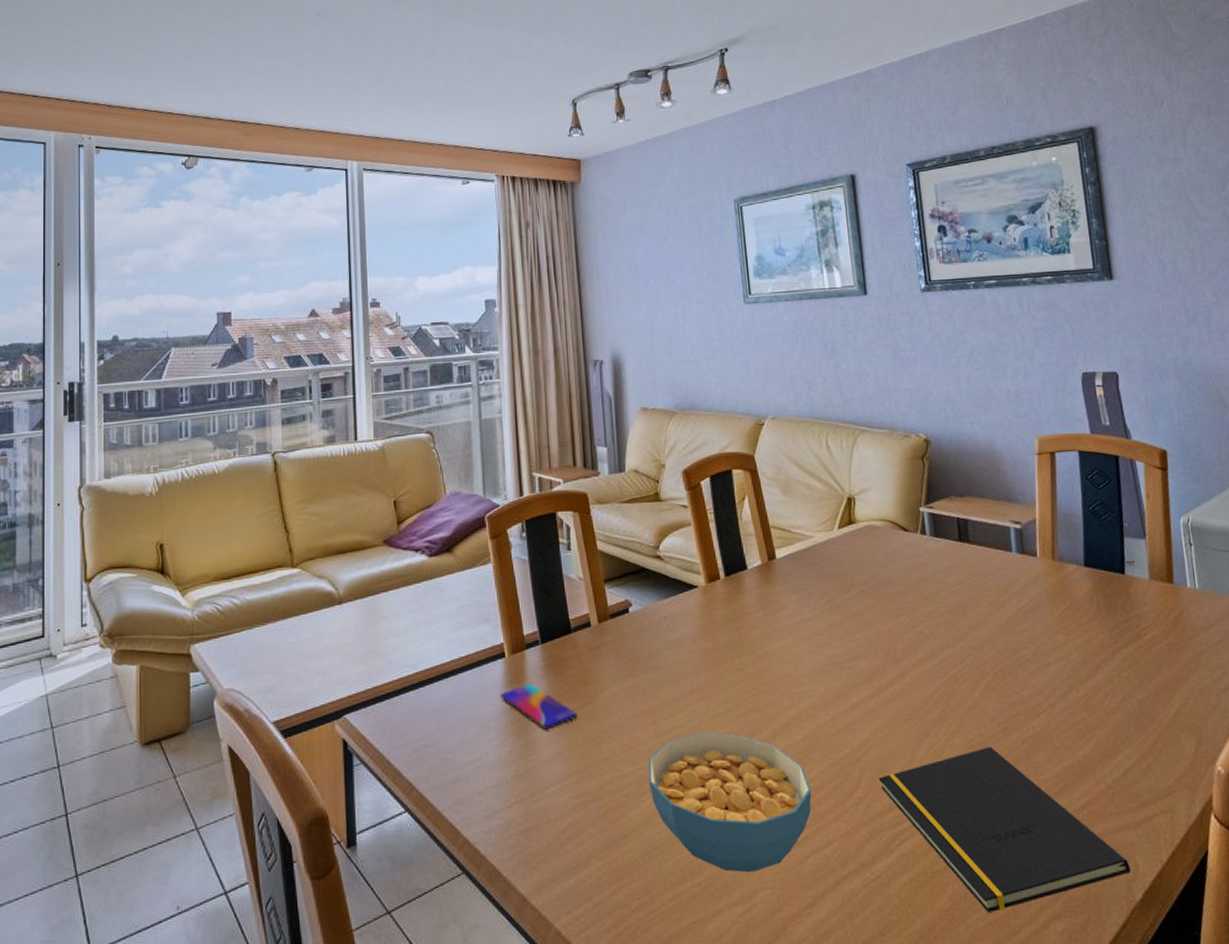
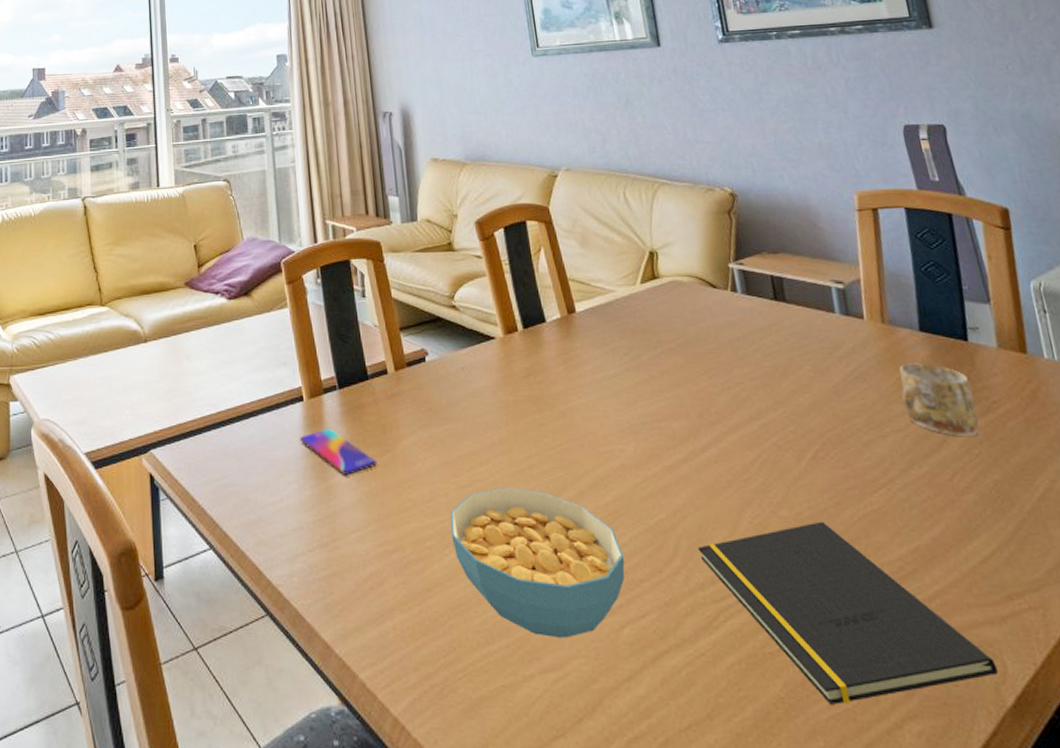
mug: none [1065,596,1129,661] -> present [899,363,980,436]

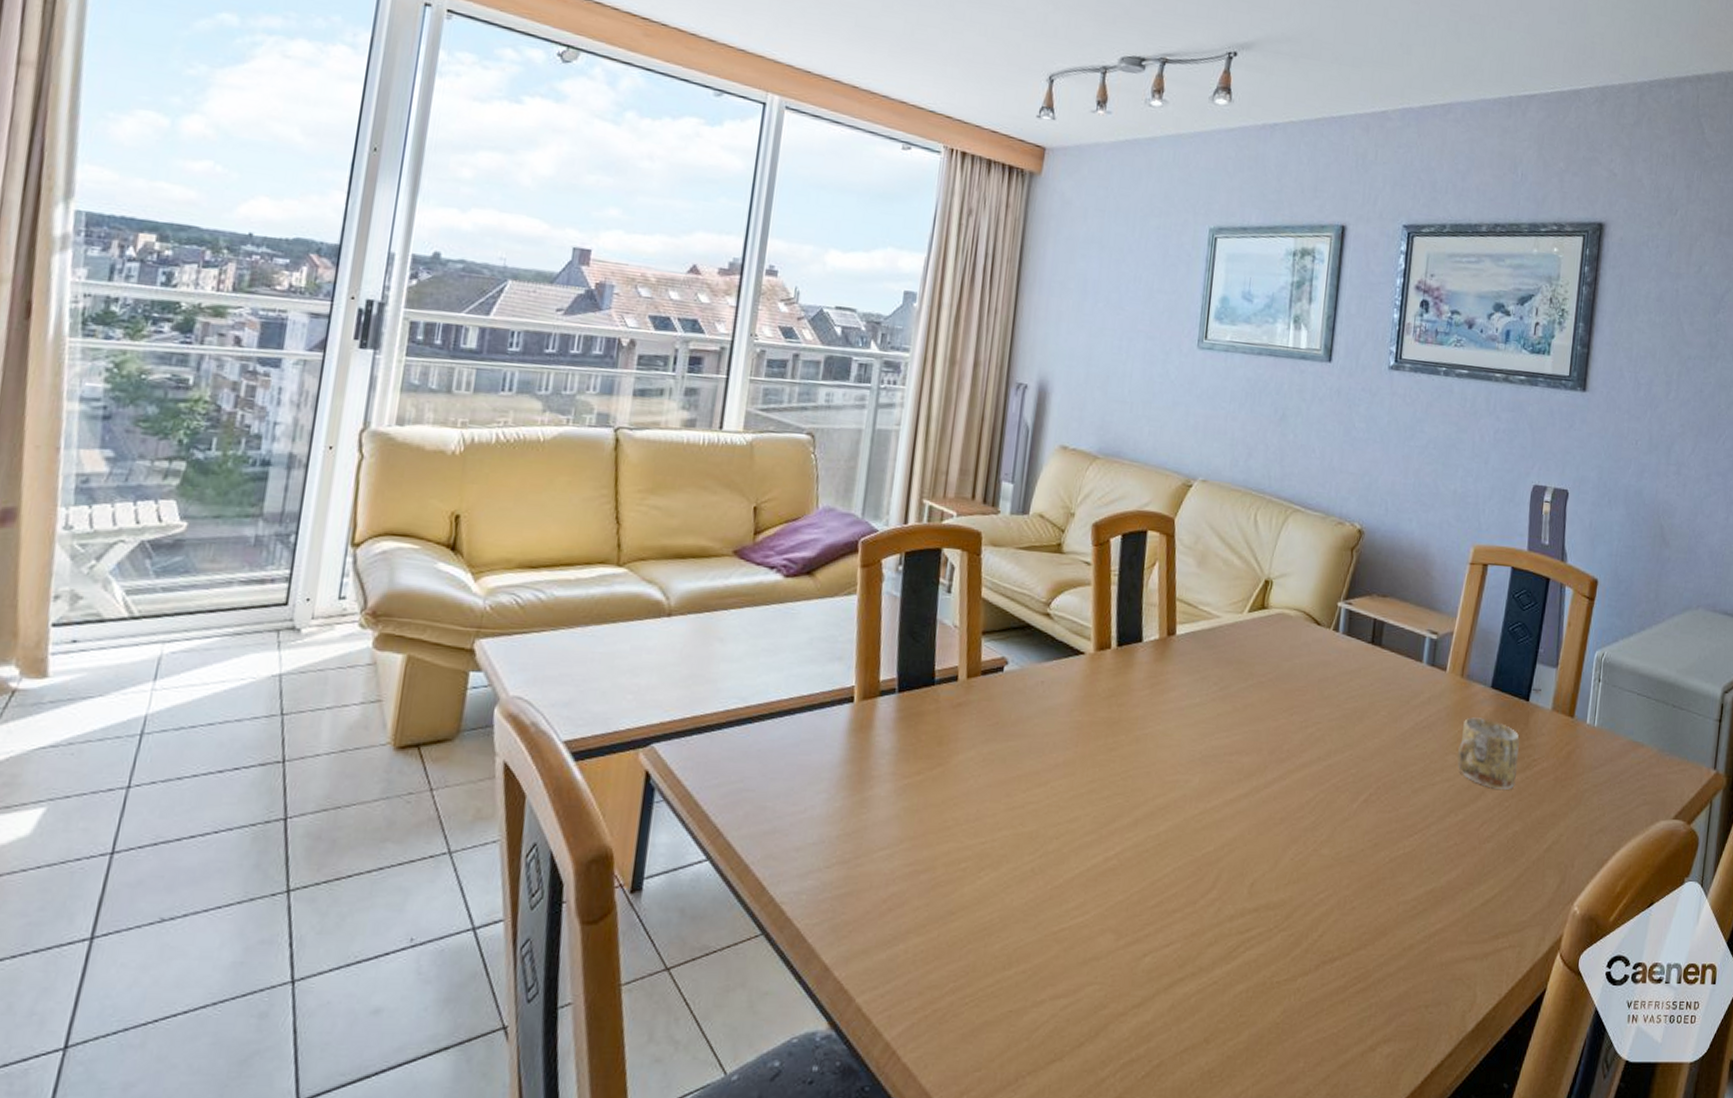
smartphone: present [300,429,377,475] -> none [840,735,925,788]
cereal bowl: present [450,488,625,639] -> none [989,812,1164,965]
notepad: present [697,521,998,704] -> none [1236,861,1469,1029]

